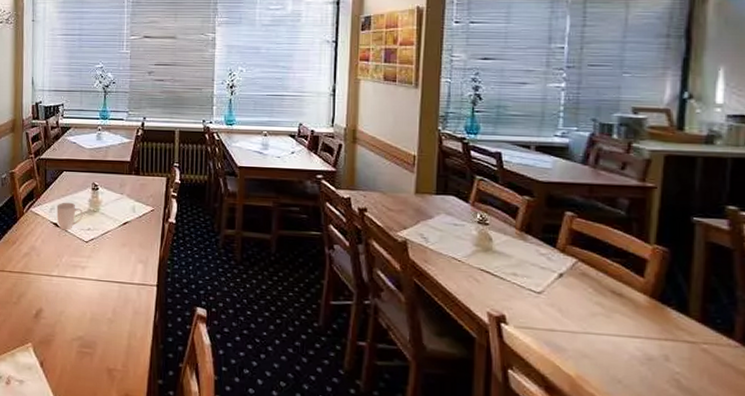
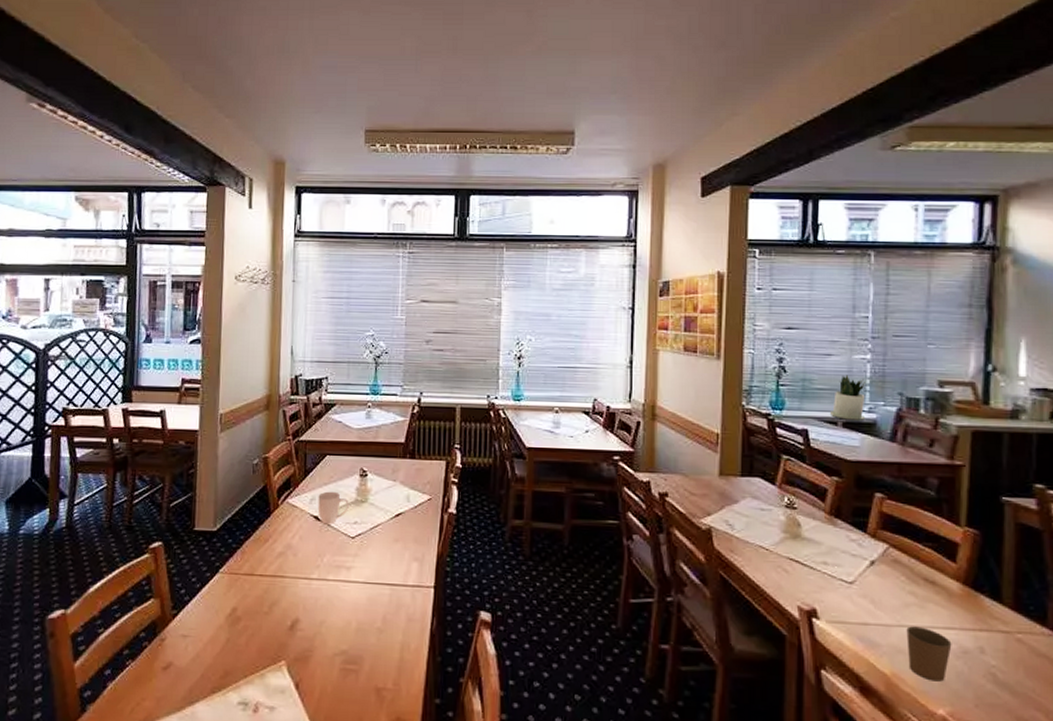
planter: none [523,102,560,146] -> present [829,374,867,422]
dixie cup: none [592,333,637,385] -> present [906,626,952,682]

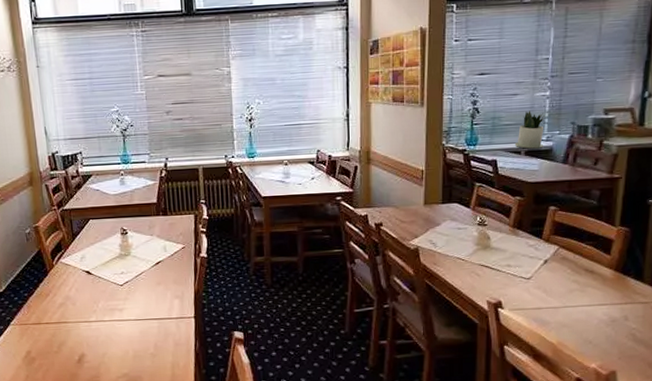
mug: present [317,491,349,525] -> none [87,249,115,277]
dixie cup: present [906,626,952,682] -> none [570,306,604,345]

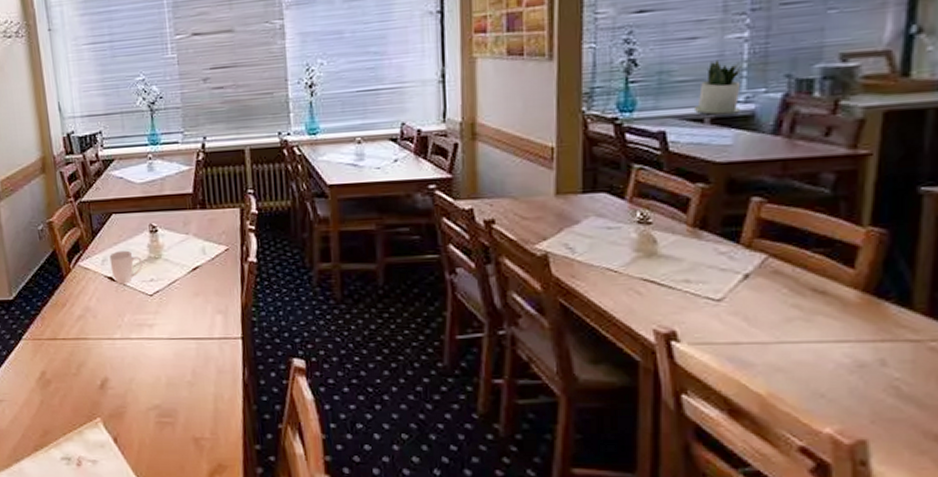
mug: none [87,249,115,277] -> present [109,250,143,284]

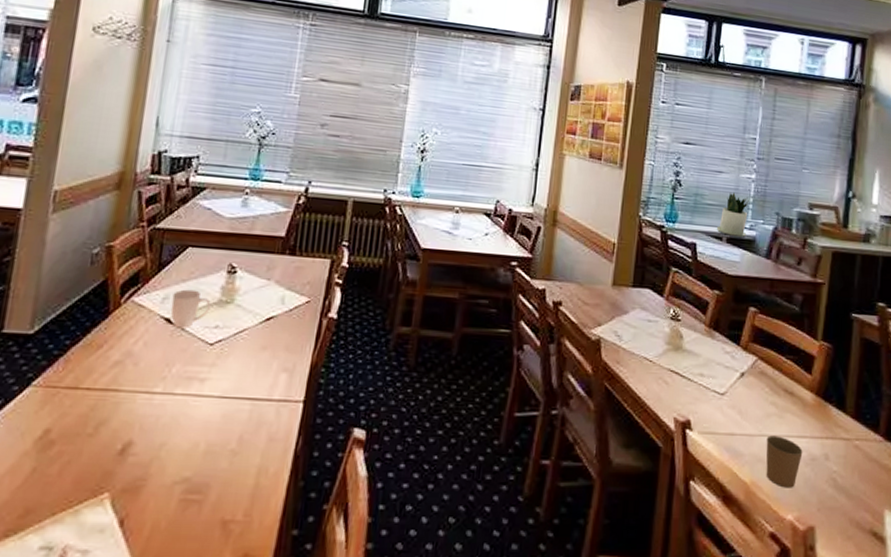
dixie cup: none [787,342,845,399] -> present [766,435,803,488]

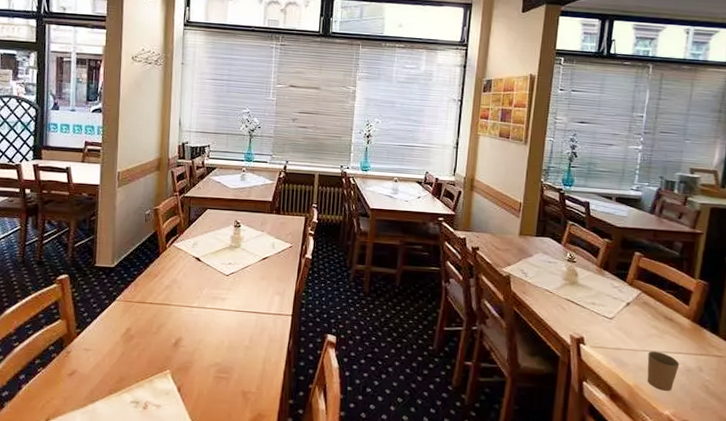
mug: present [170,289,211,329] -> none [199,238,225,265]
planter: present [716,192,750,238] -> none [607,161,637,198]

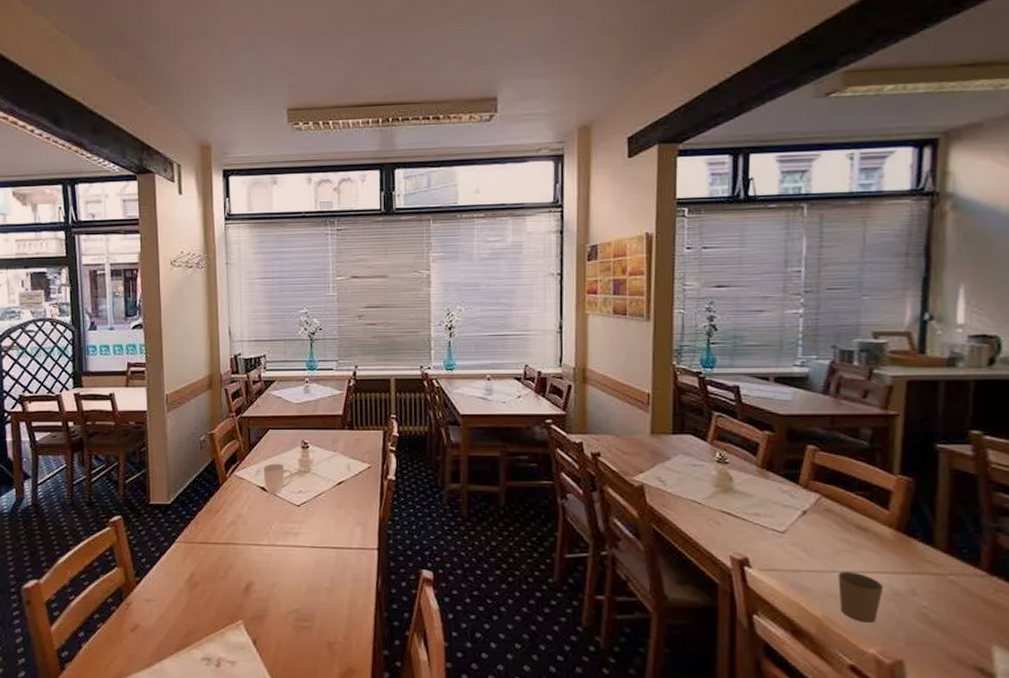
mug: none [199,238,225,265] -> present [263,463,293,494]

